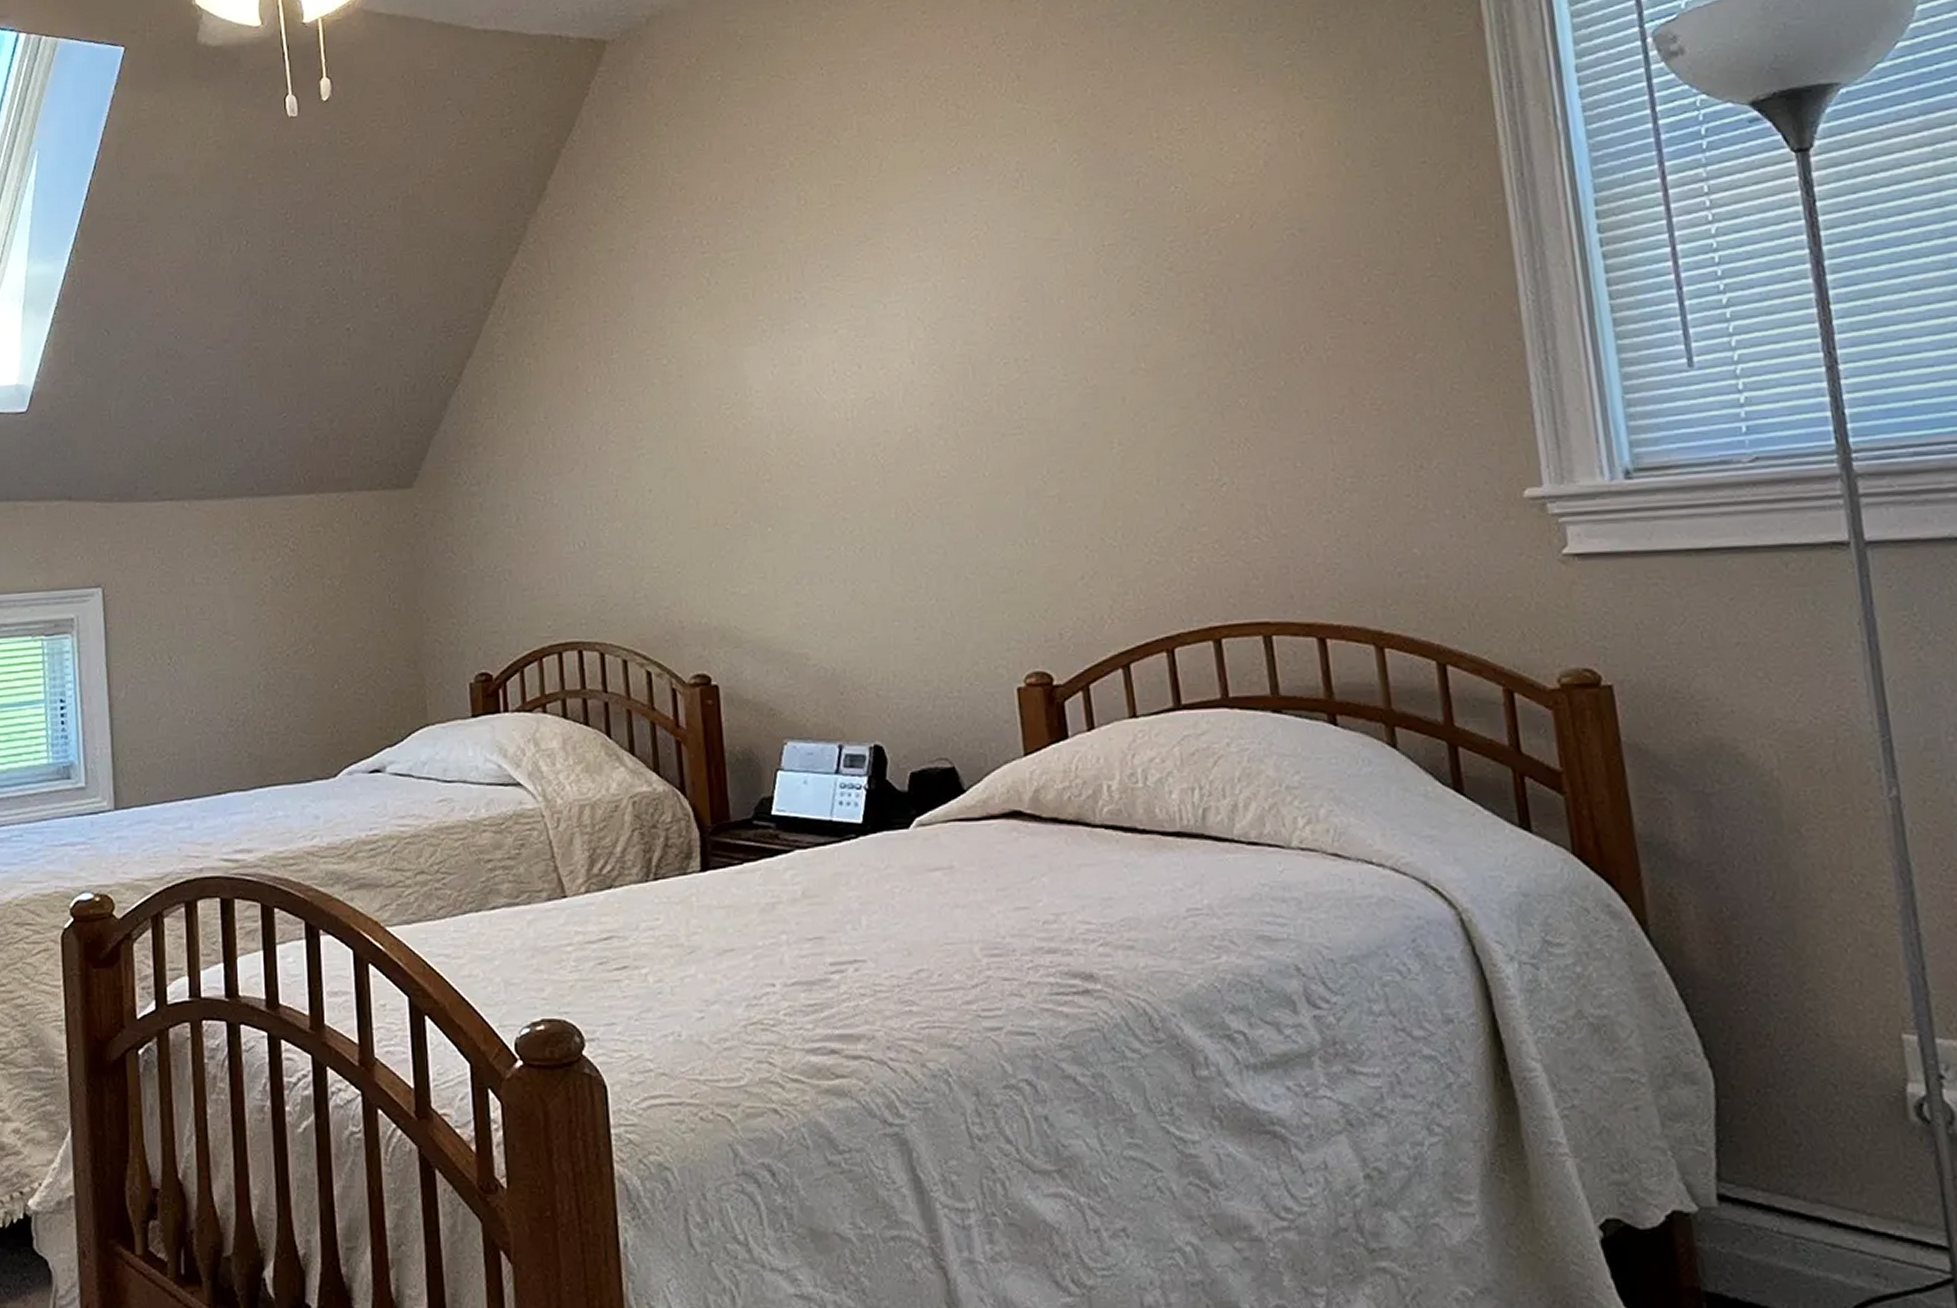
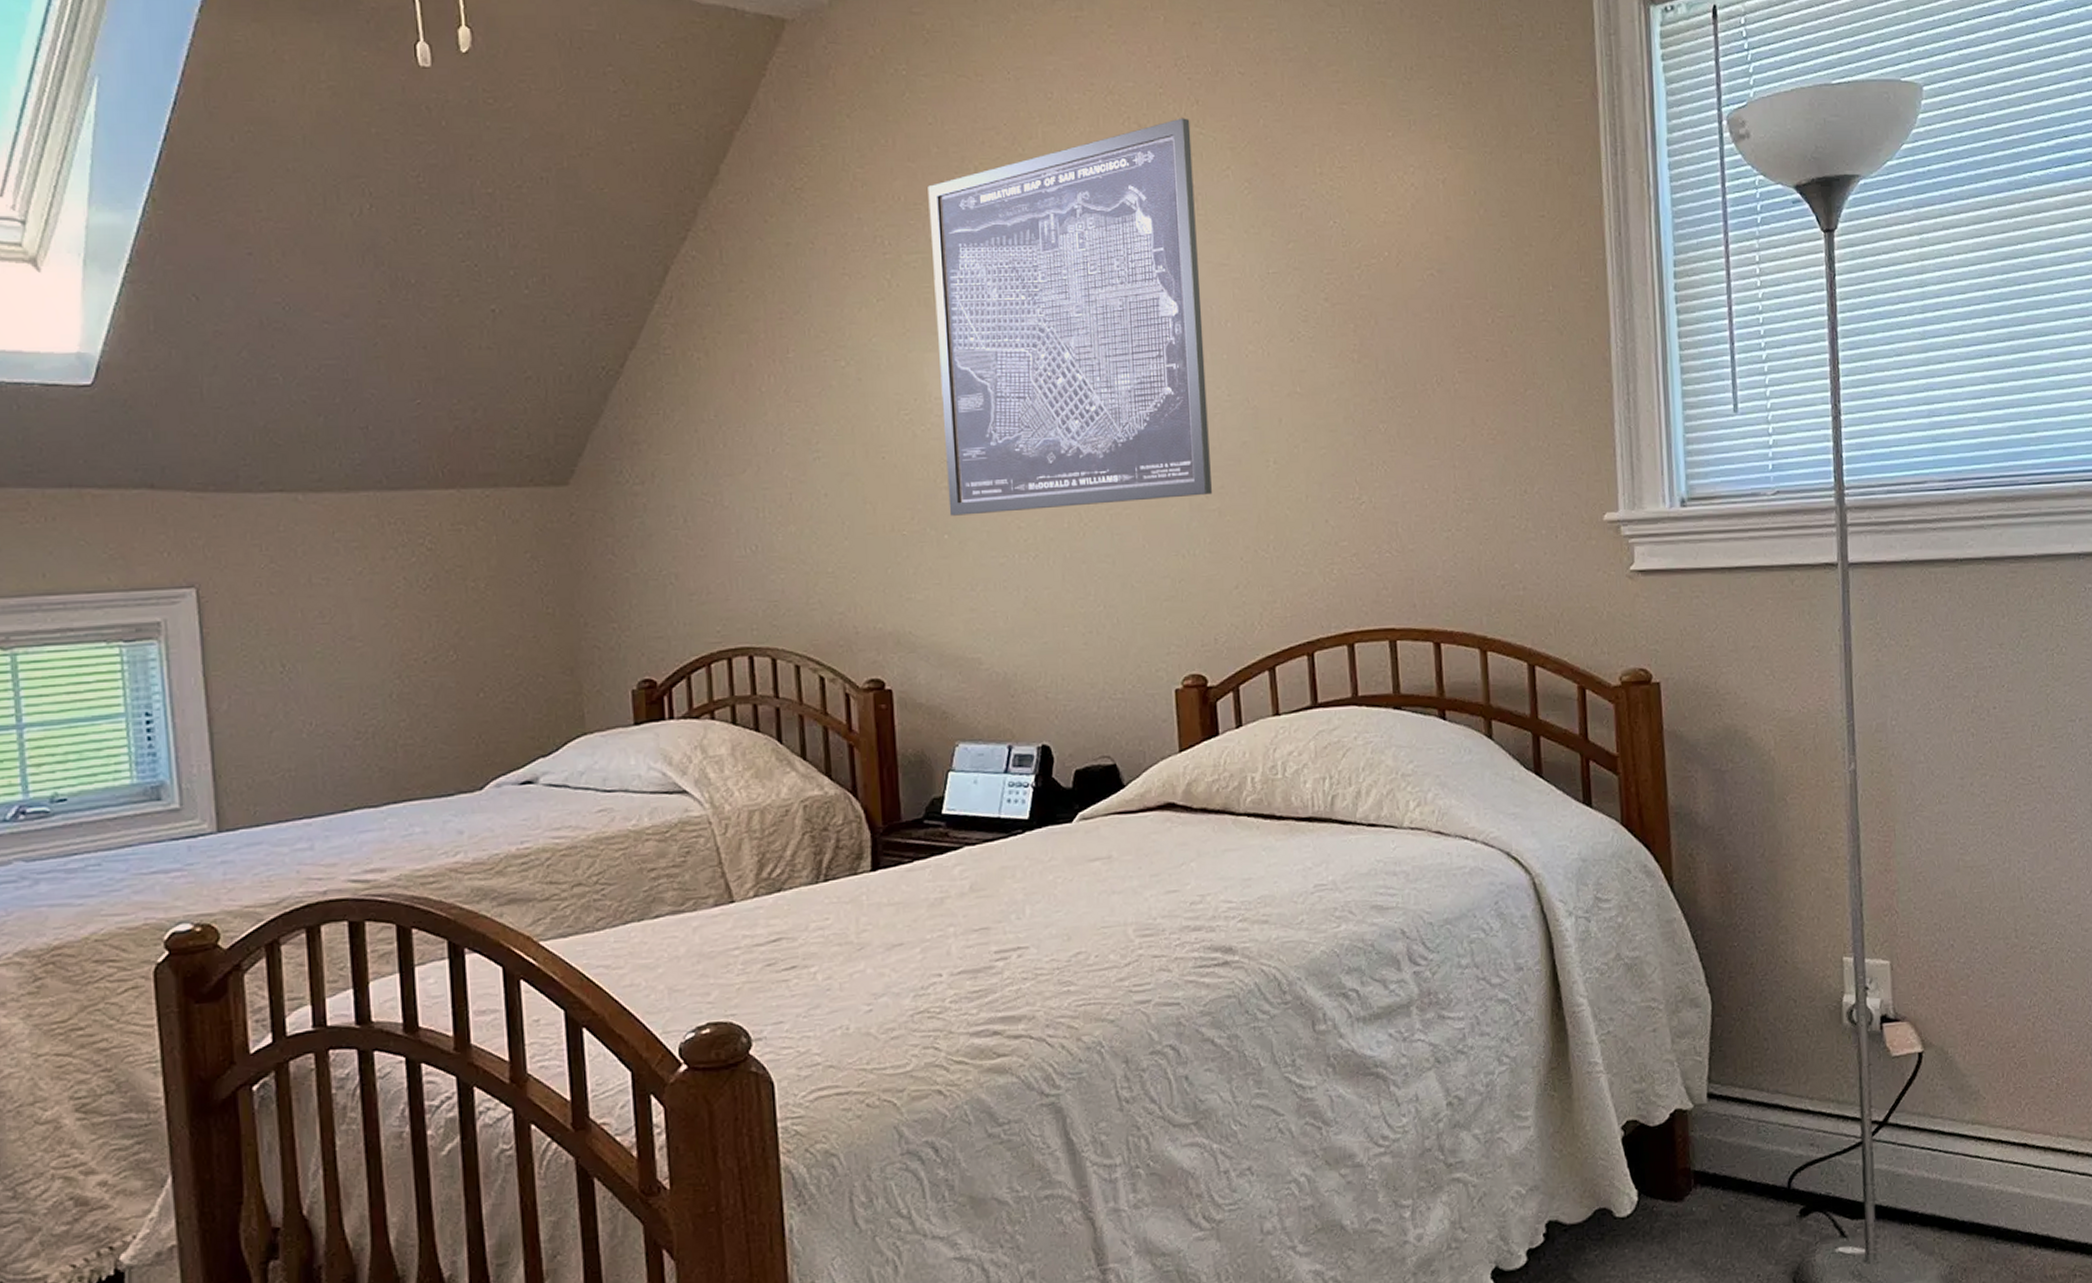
wall art: none [744,95,1050,509] -> present [928,118,1212,516]

